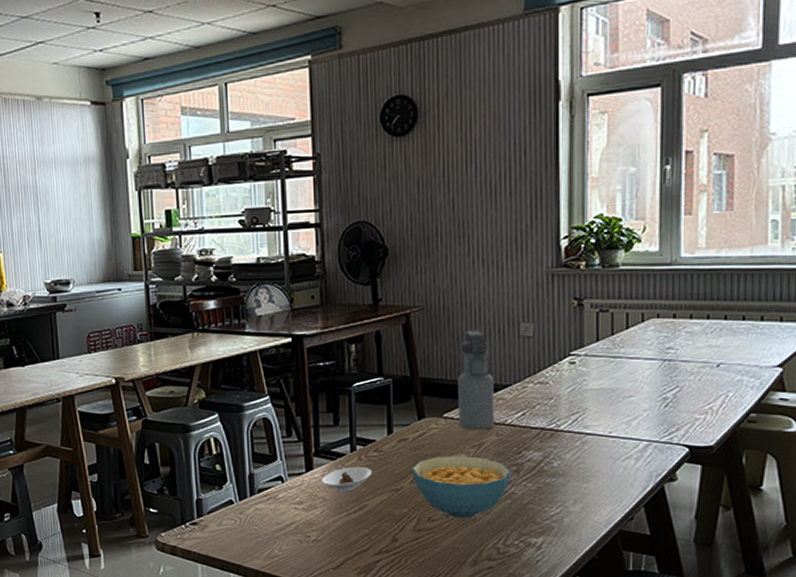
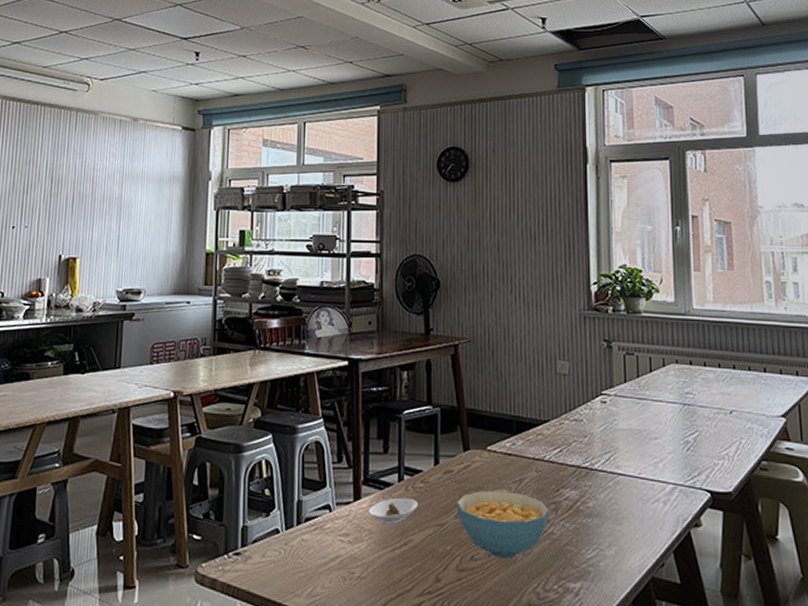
water bottle: present [458,330,495,430] -> none [501,364,535,465]

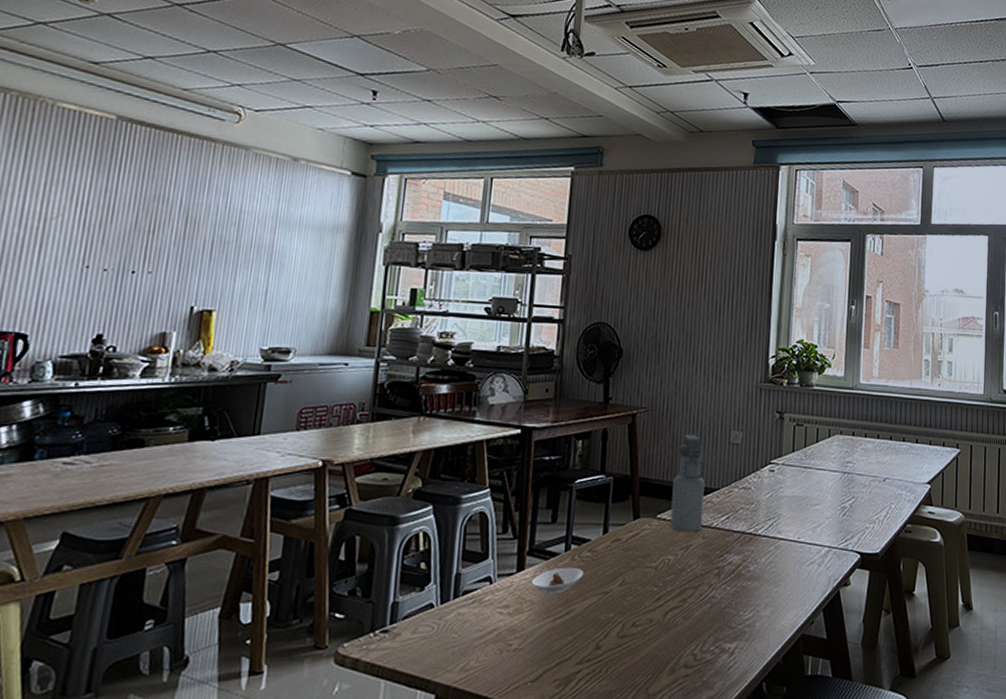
cereal bowl: present [456,491,549,559] -> none [622,558,712,623]
water bottle: none [501,364,535,465] -> present [670,434,705,532]

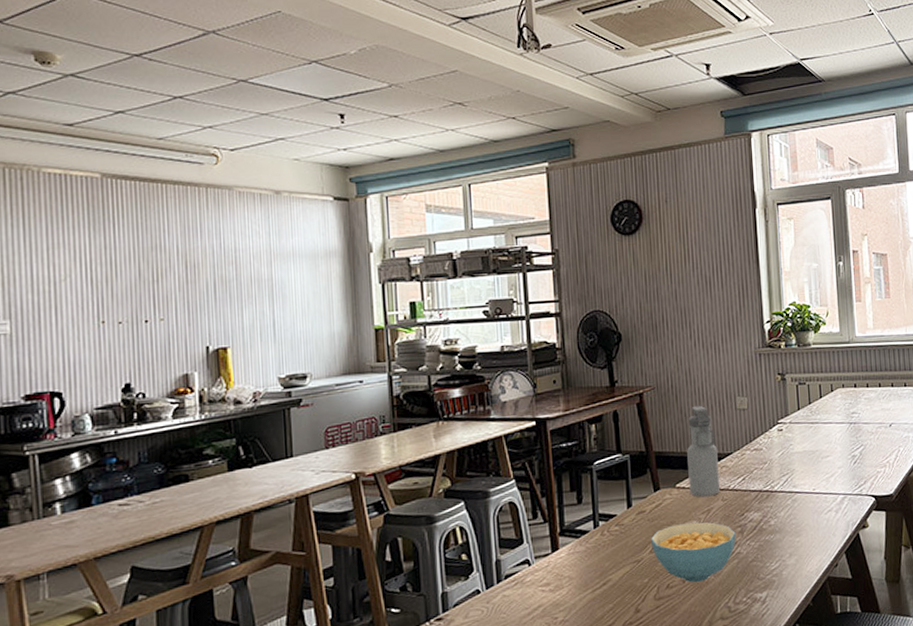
saucer: present [532,567,583,594] -> none [567,541,614,569]
cereal bowl: none [622,558,712,623] -> present [650,522,736,583]

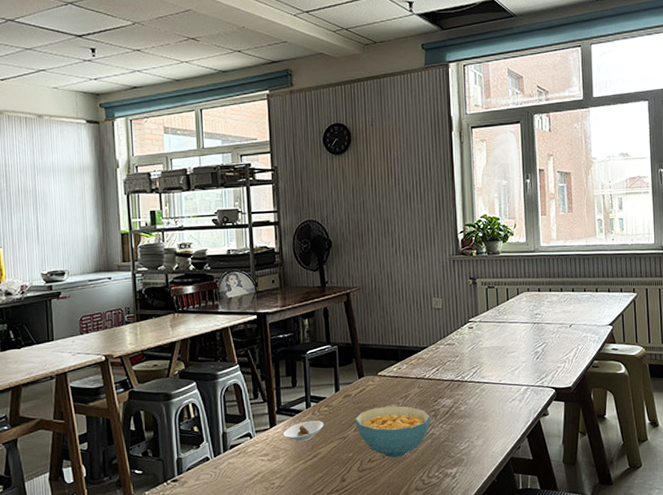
saucer: none [567,541,614,569] -> present [283,420,324,443]
water bottle: present [687,405,721,498] -> none [388,304,417,385]

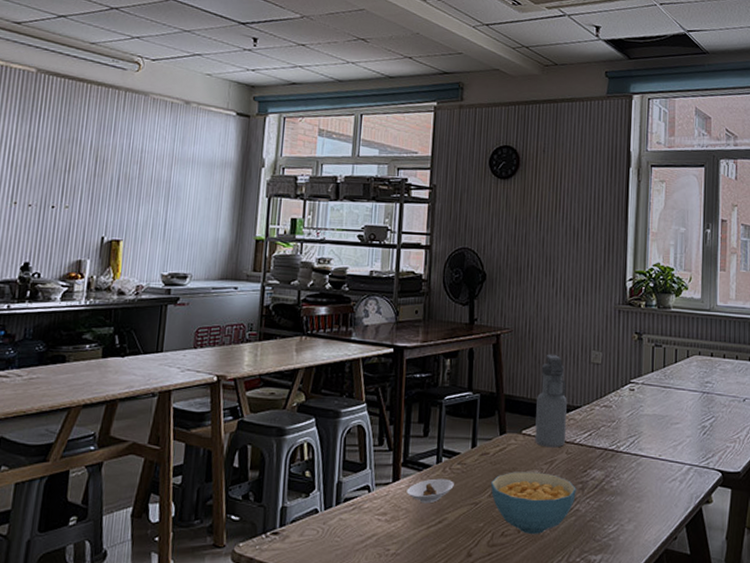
water bottle: none [388,304,417,385] -> present [535,354,567,448]

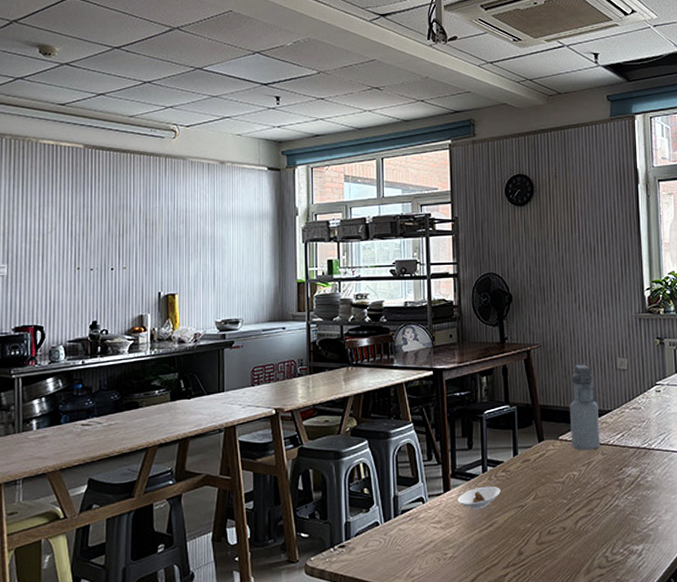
cereal bowl: present [490,471,576,534] -> none [534,473,614,530]

